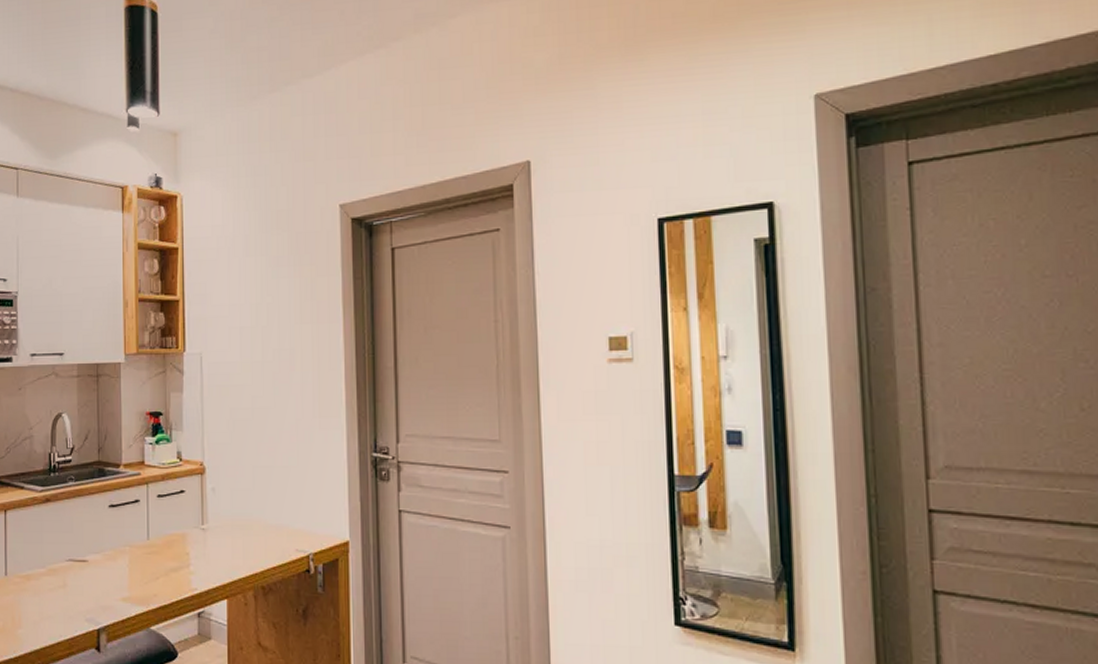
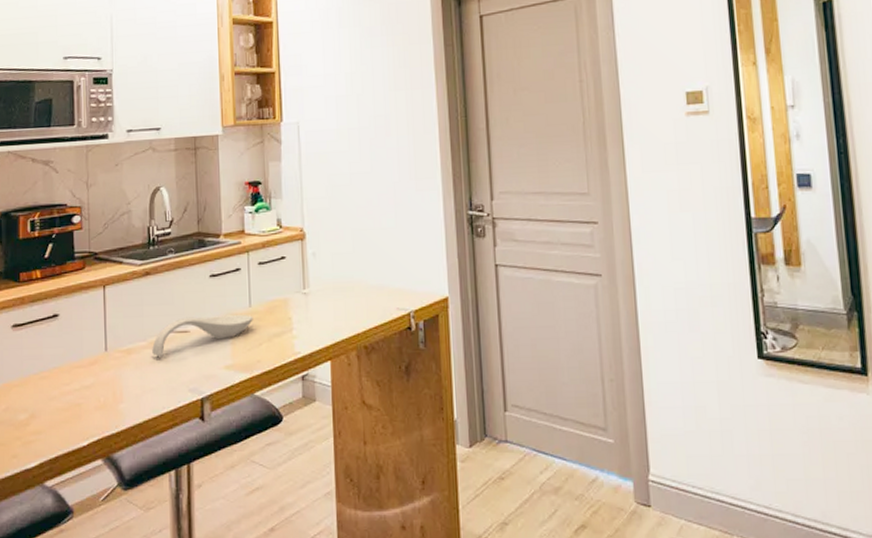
spoon rest: none [51,546,151,585] -> present [152,315,253,358]

